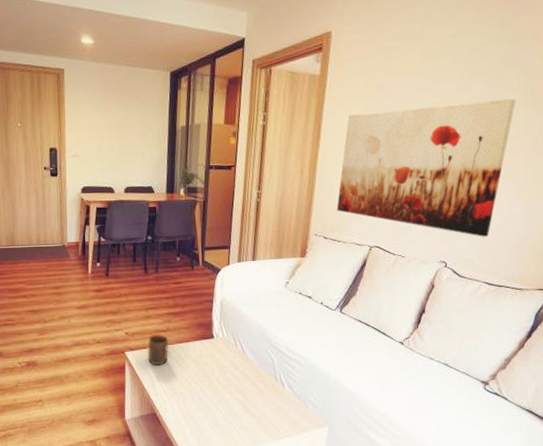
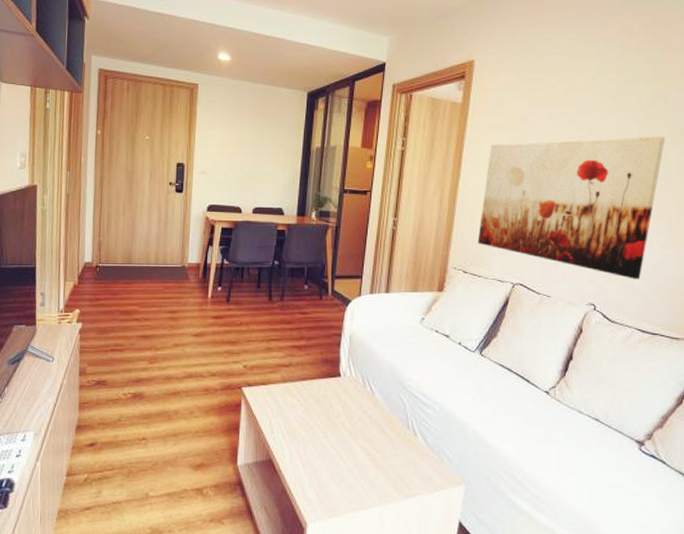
cup: present [148,334,169,366] -> none [267,369,291,405]

